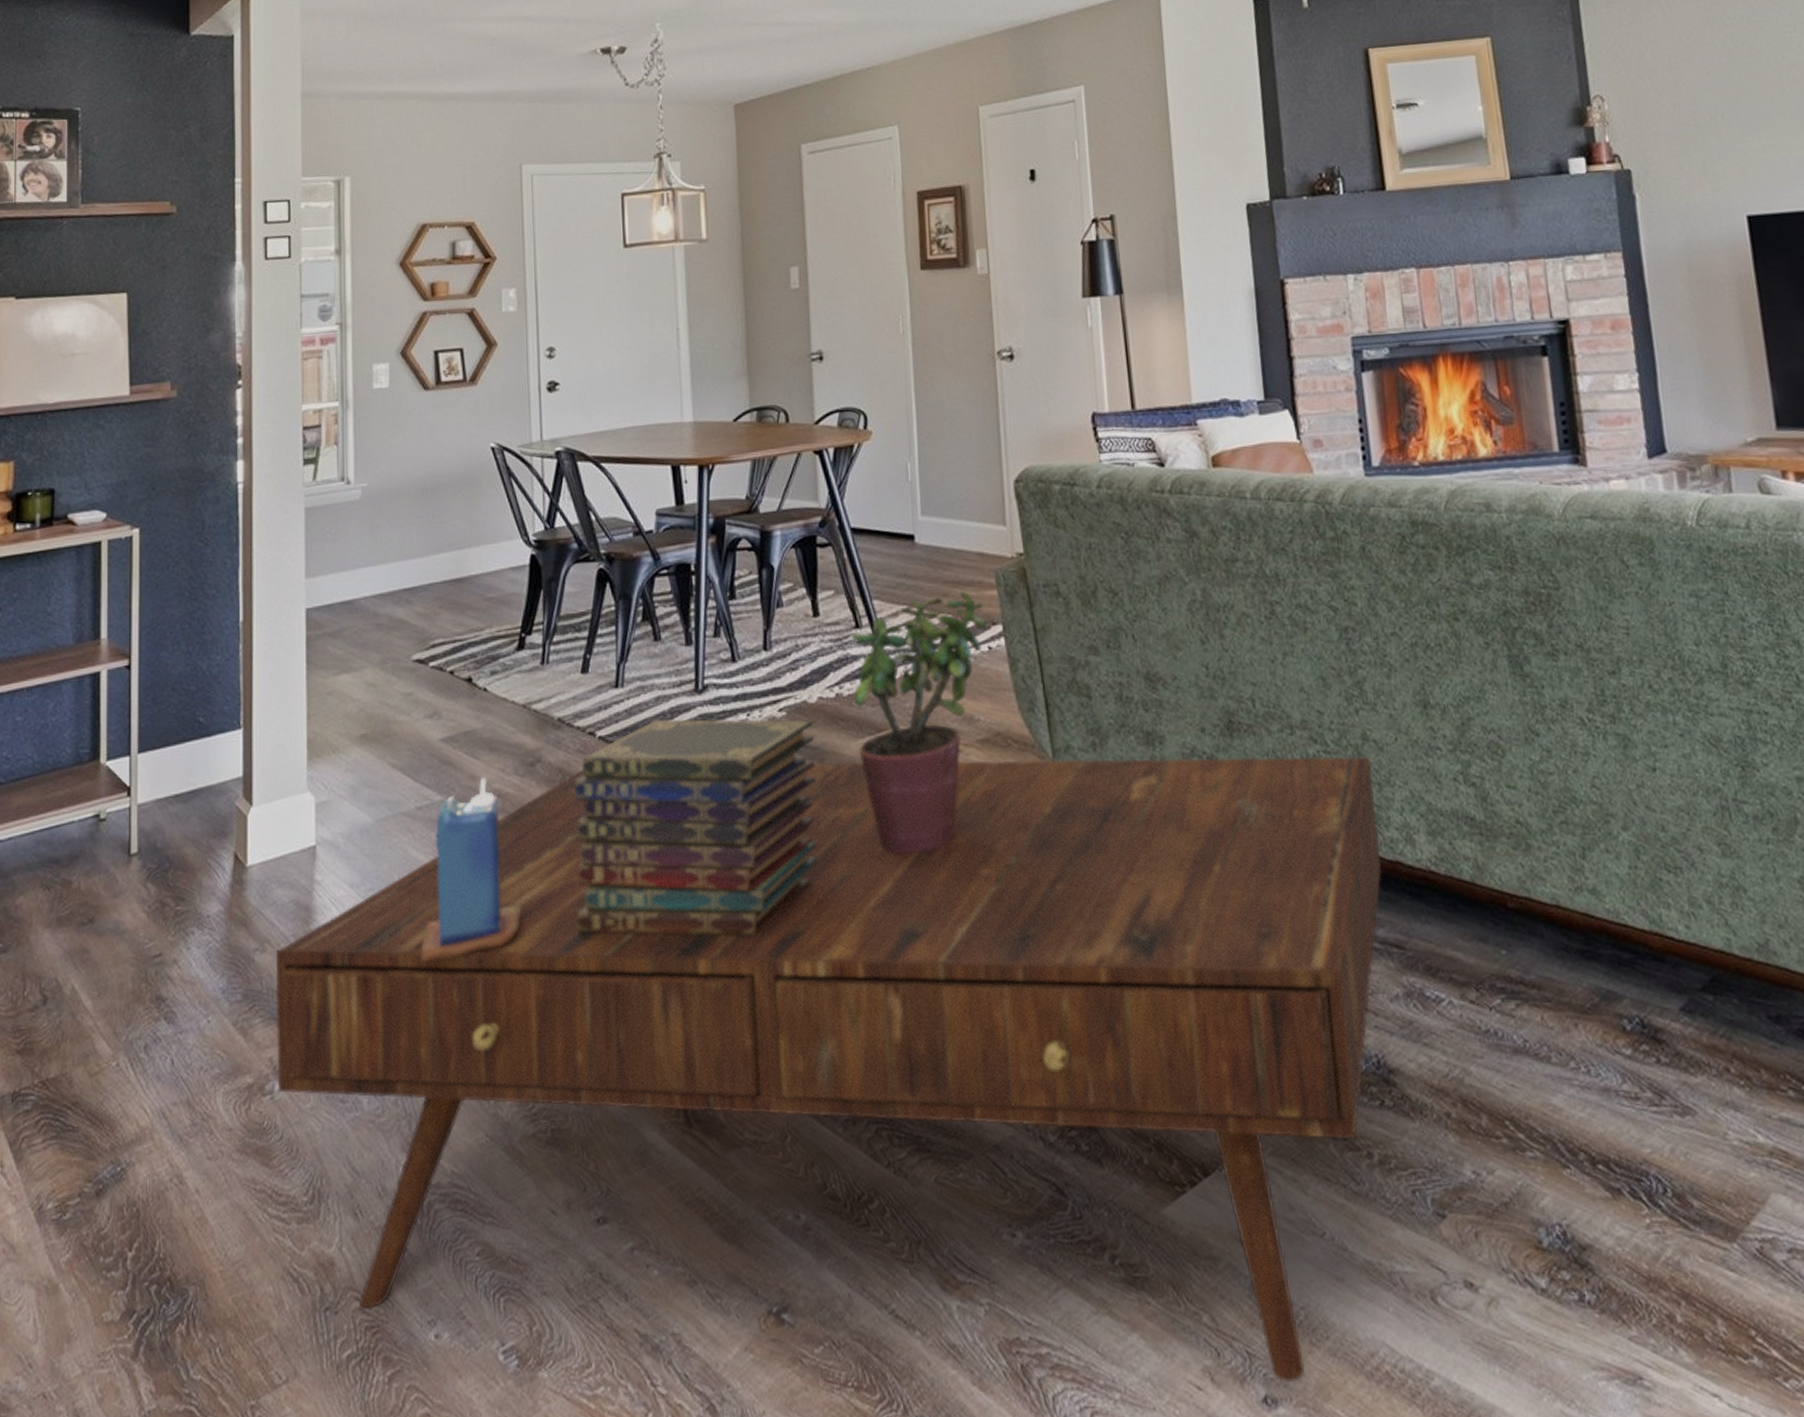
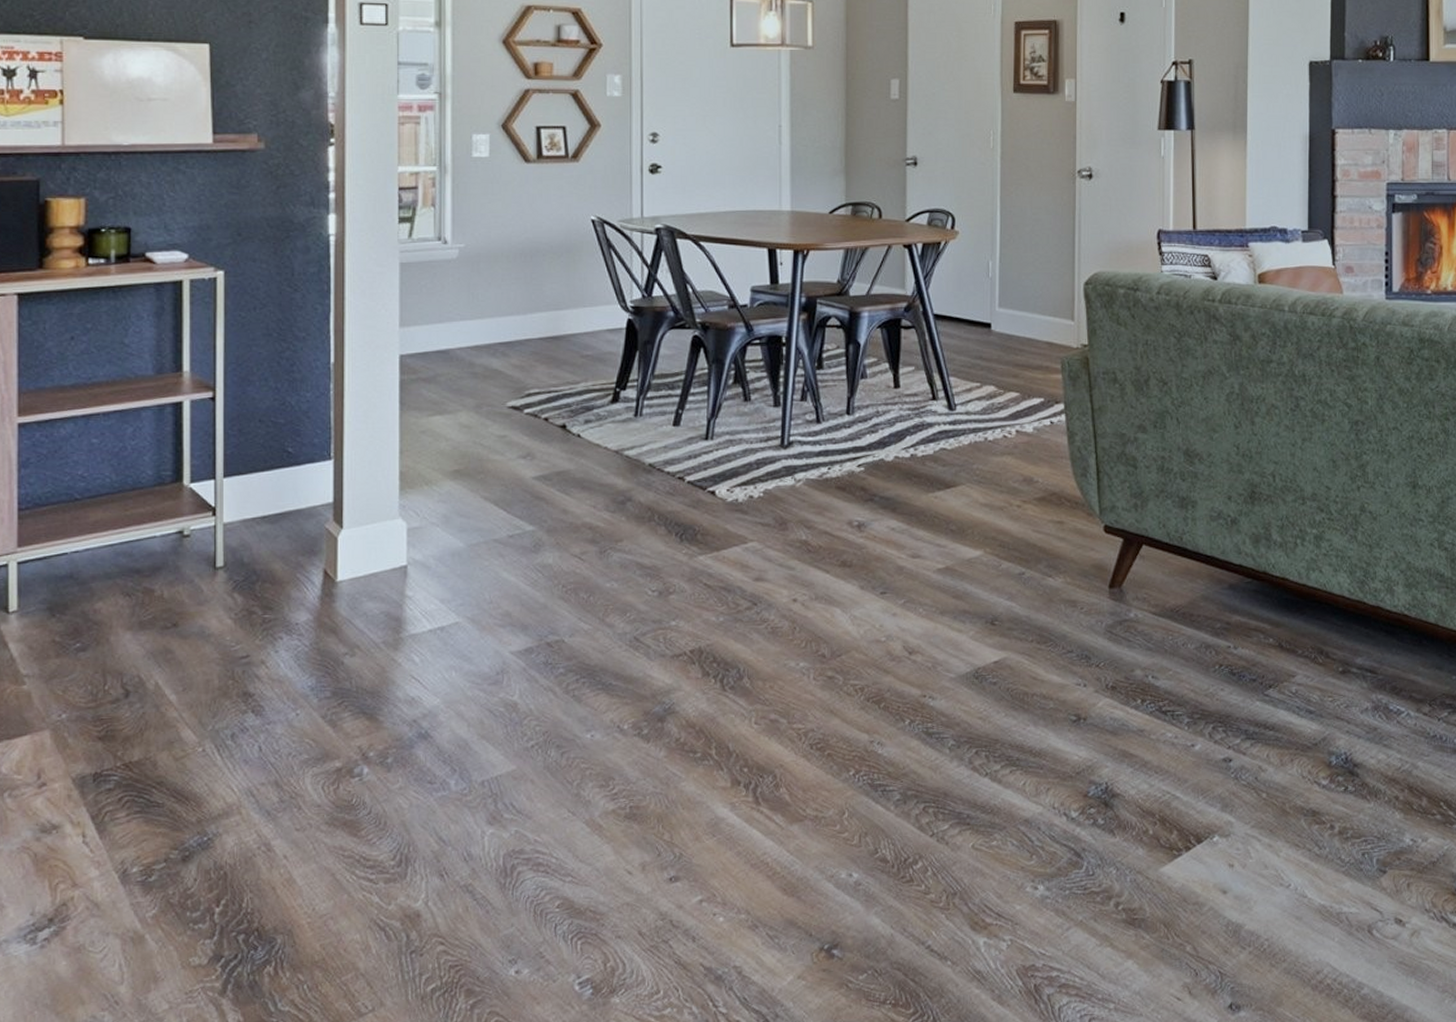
coffee table: present [275,756,1381,1383] -> none [365,508,1366,994]
candle: present [420,776,521,963] -> none [509,511,607,668]
book stack: present [574,718,817,937] -> none [661,469,888,653]
potted plant: present [851,591,988,854] -> none [927,374,1052,588]

